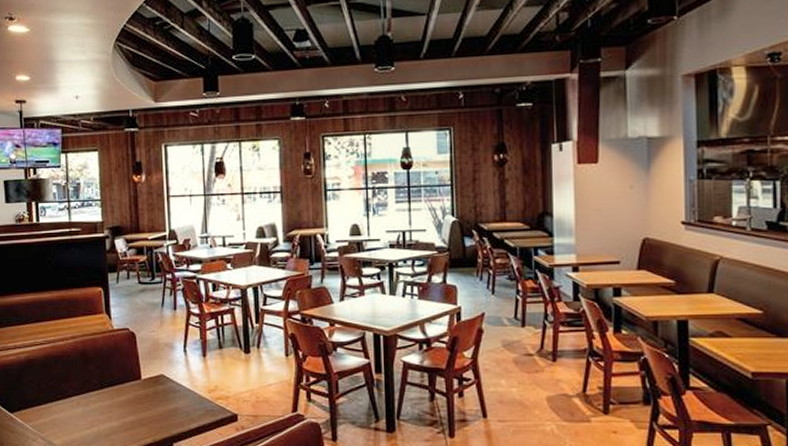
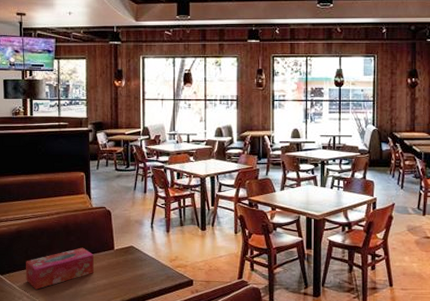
tissue box: none [39,378,118,429] -> present [26,247,94,290]

